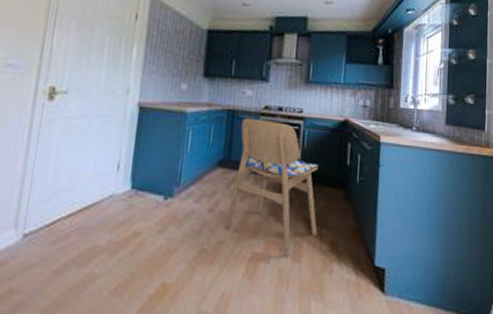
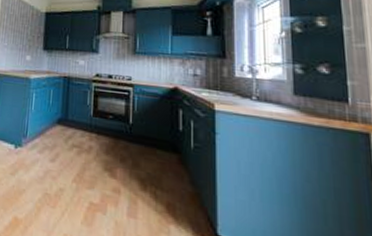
dining chair: present [225,117,318,258] -> none [64,83,151,212]

